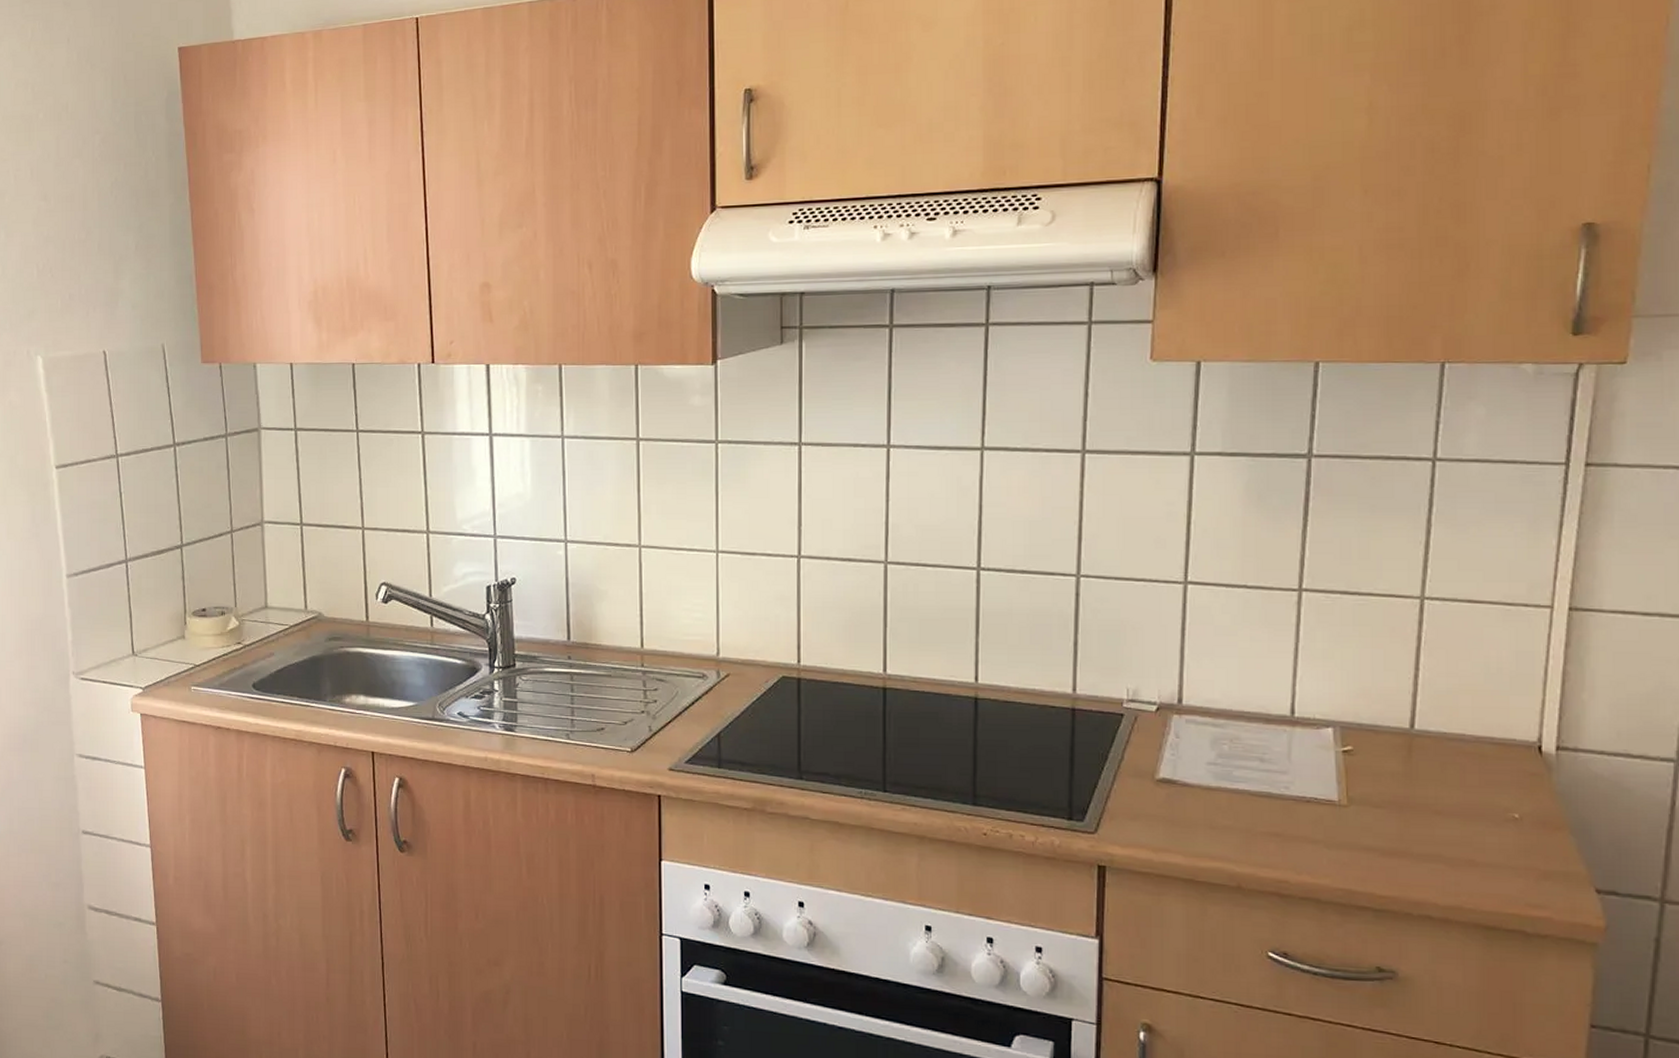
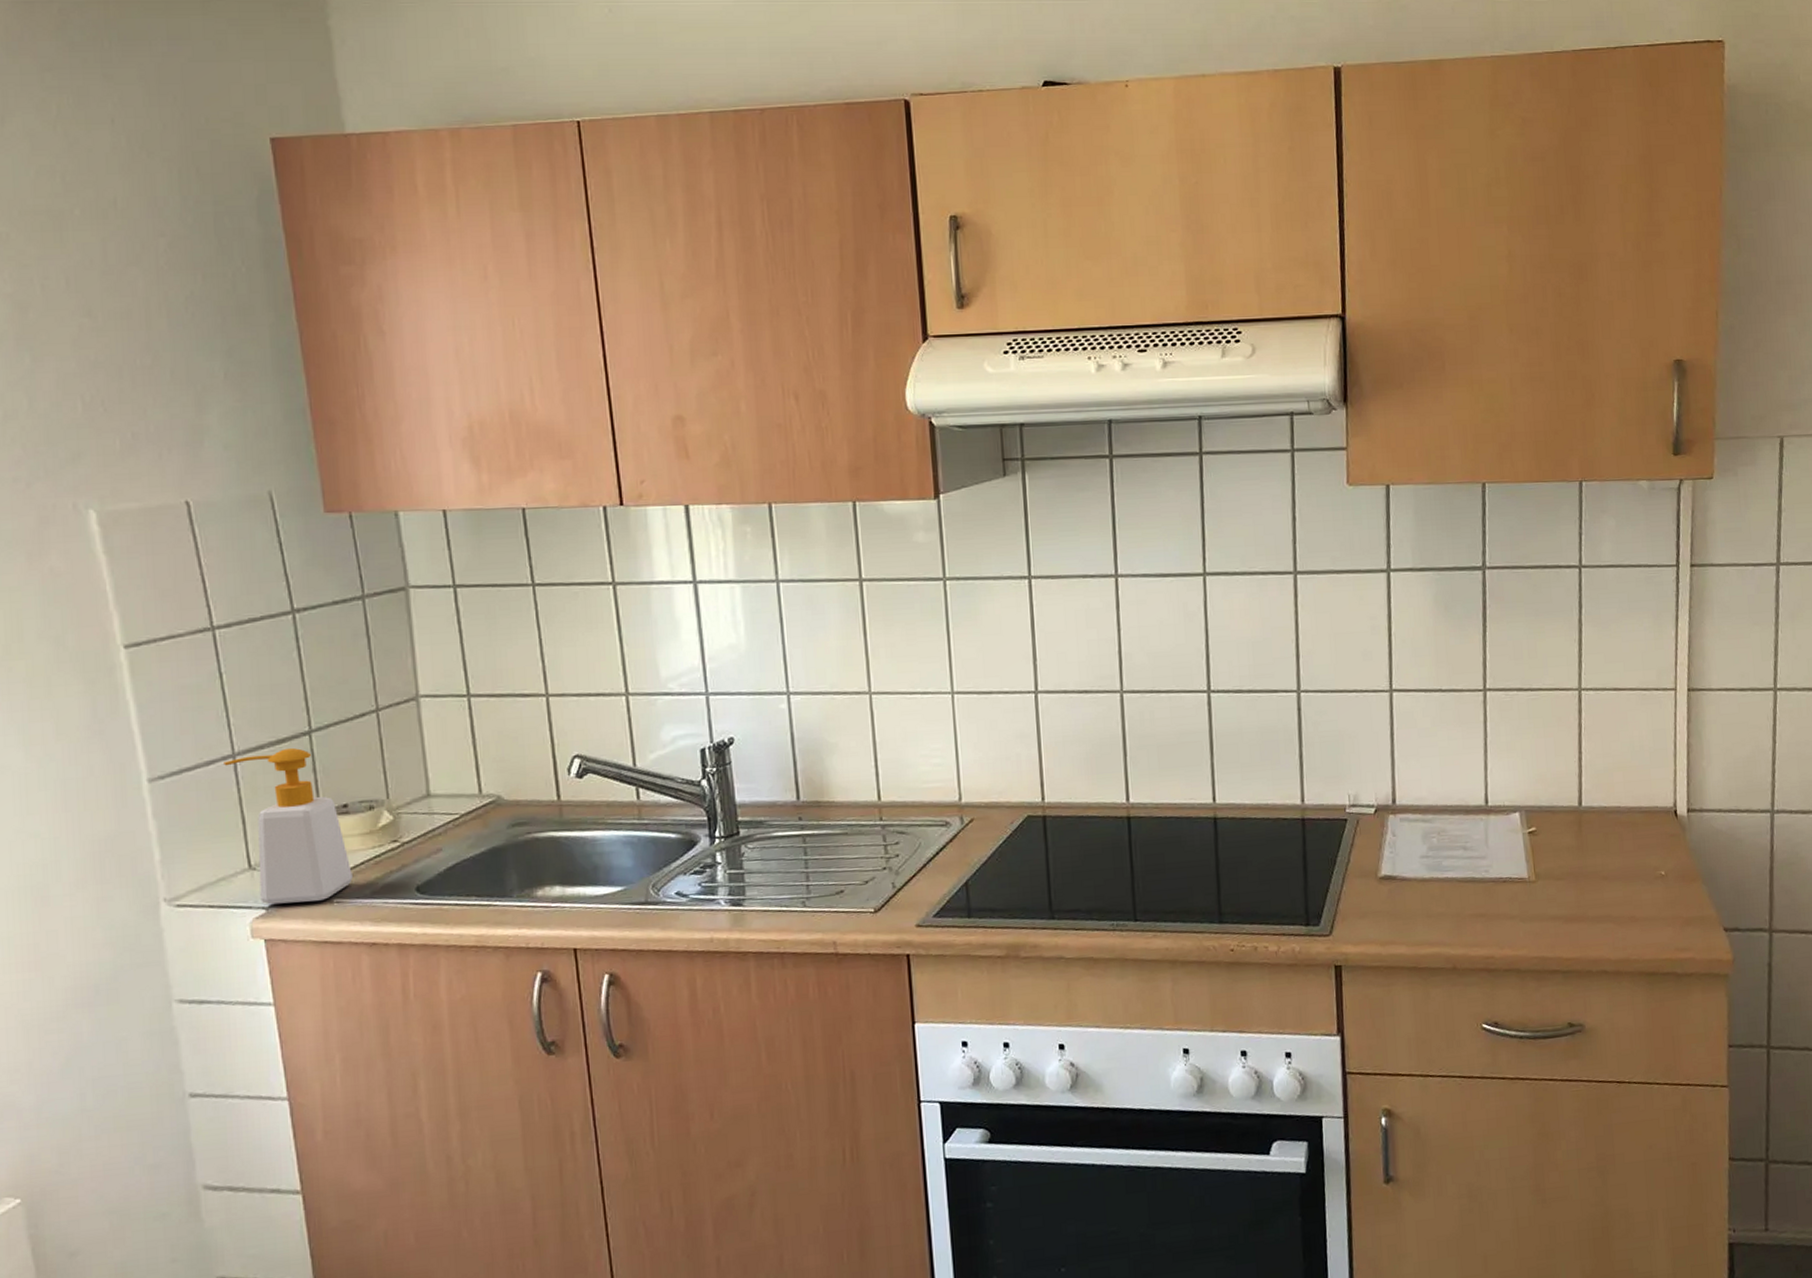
soap bottle: none [119,558,206,688] -> present [224,747,353,905]

